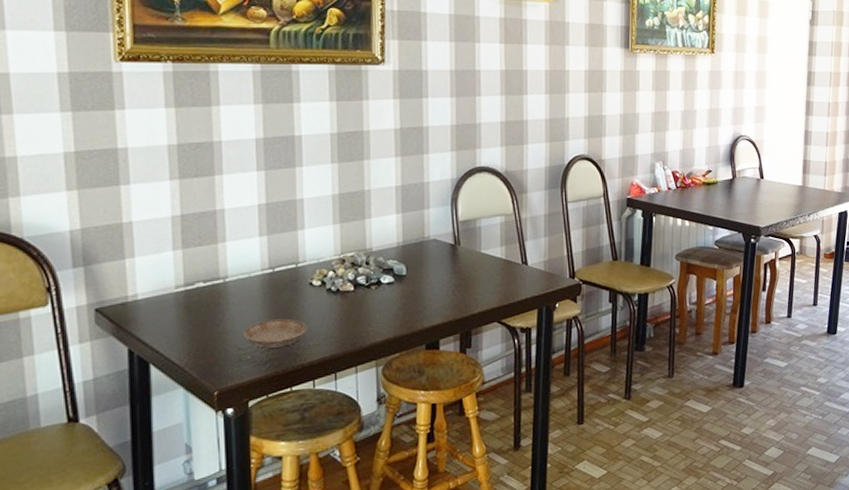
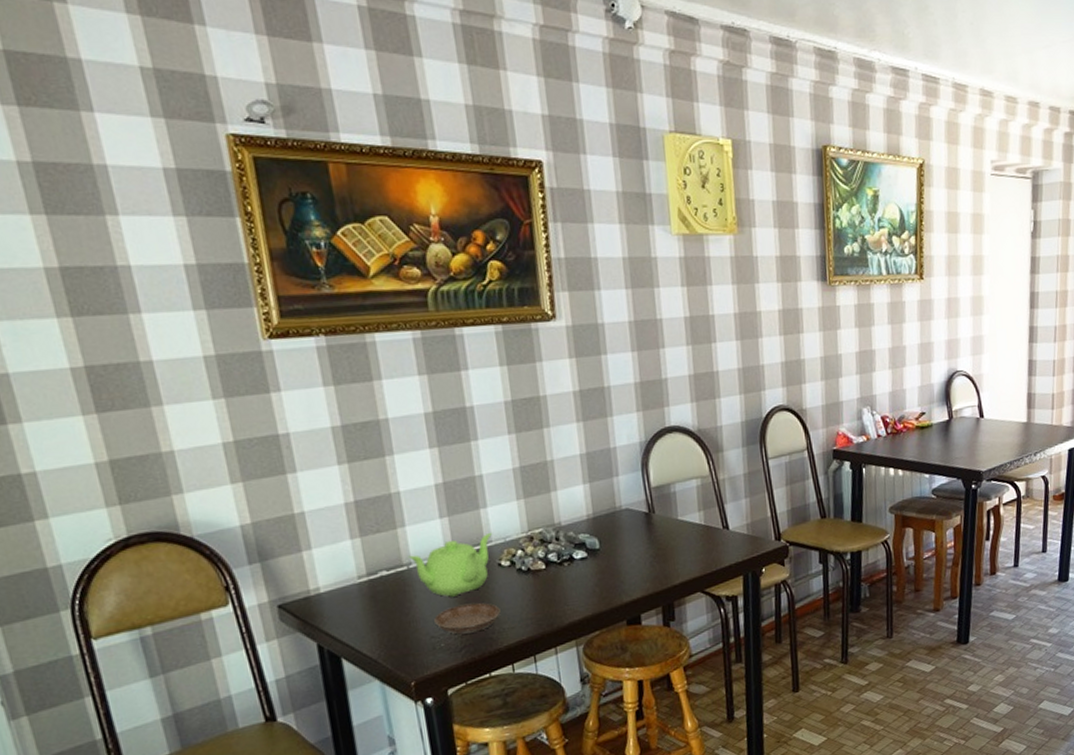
teapot: none [225,252,308,312] -> present [407,532,493,597]

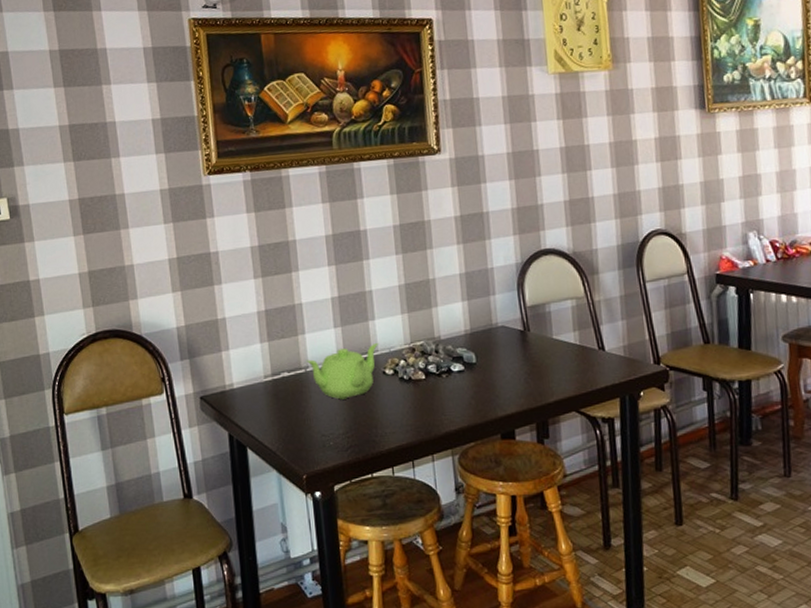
saucer: present [434,602,501,635] -> none [325,406,383,435]

